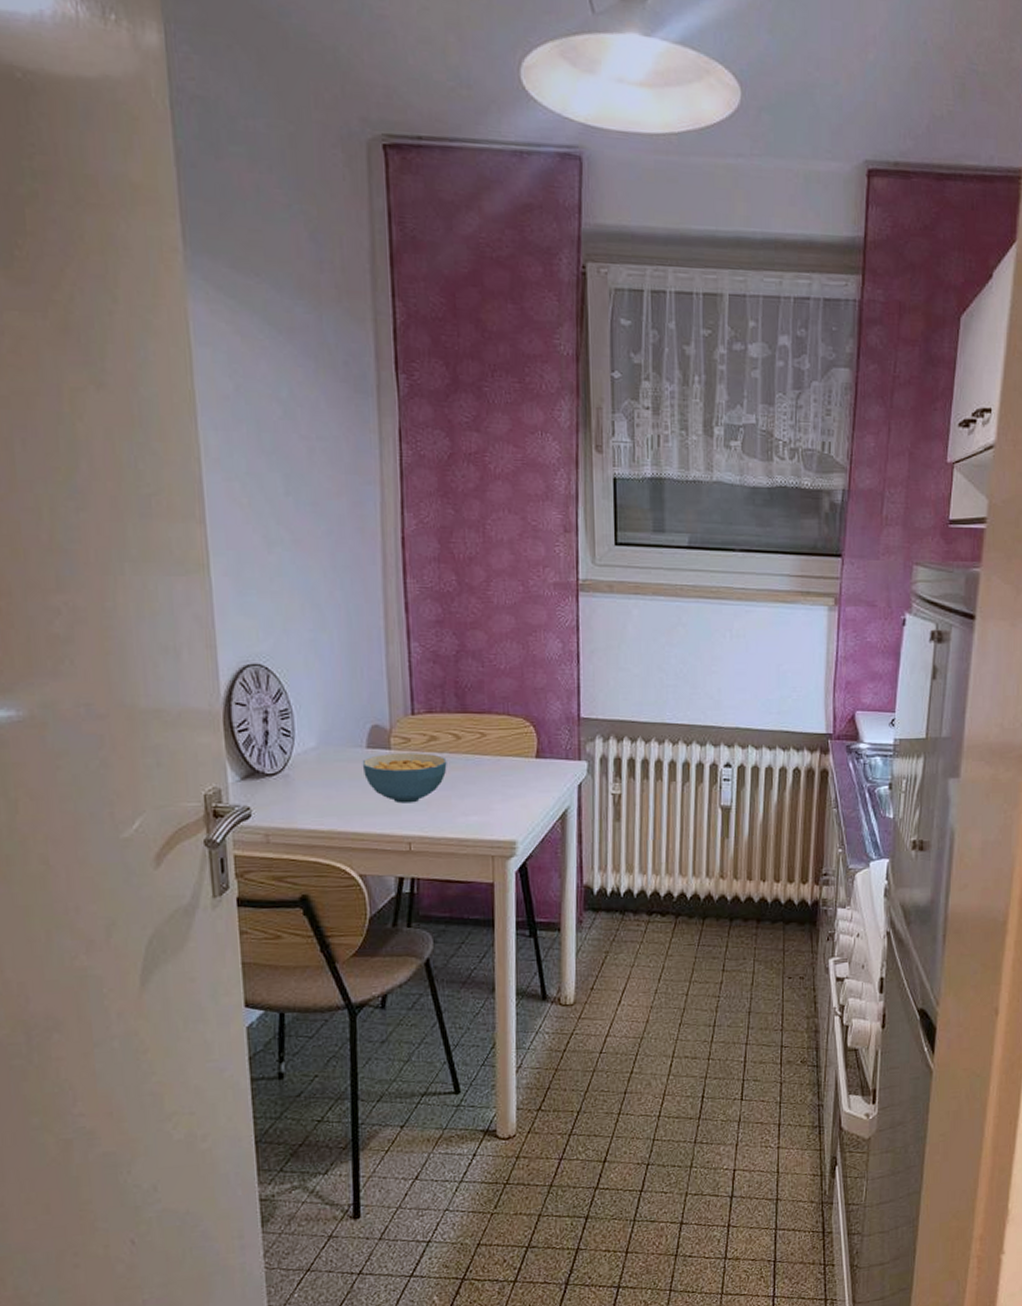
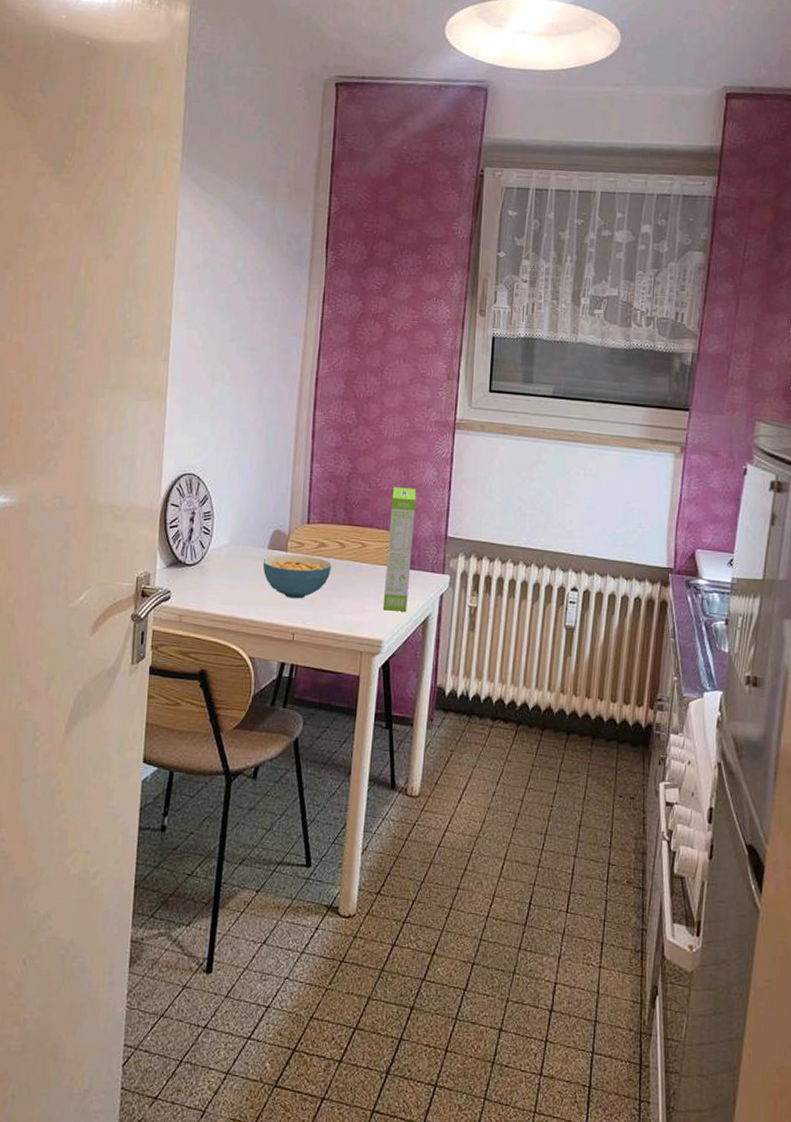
cake mix box: none [511,664,542,807] -> present [382,487,417,612]

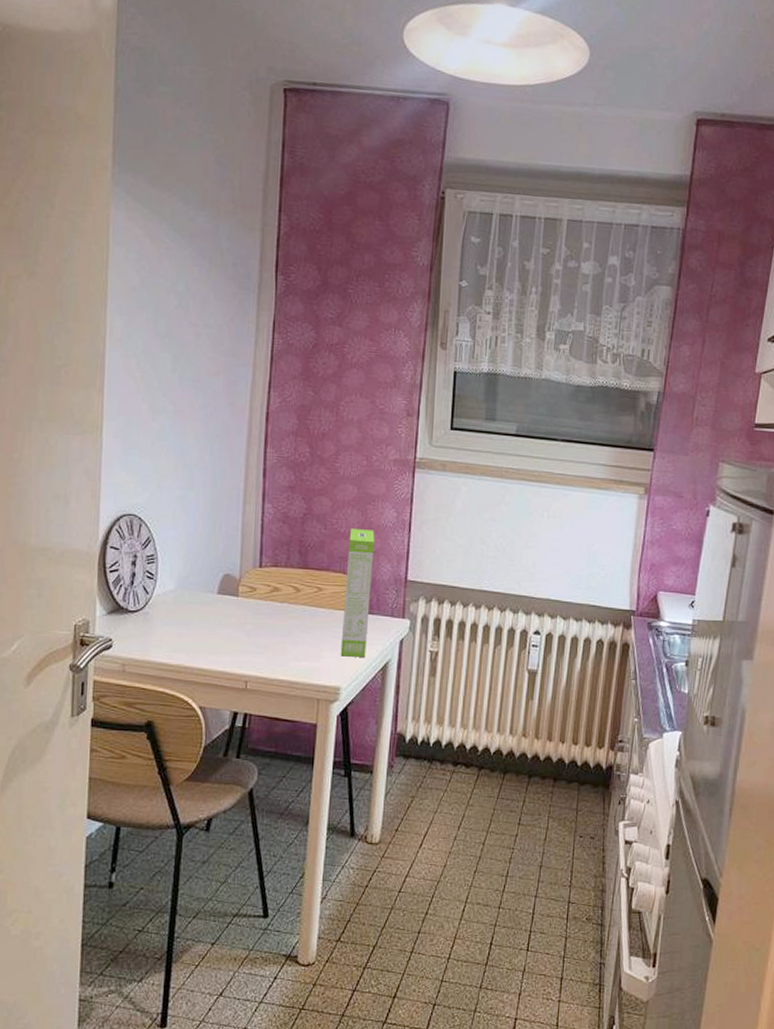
cereal bowl: present [262,555,332,599] -> none [212,600,286,646]

